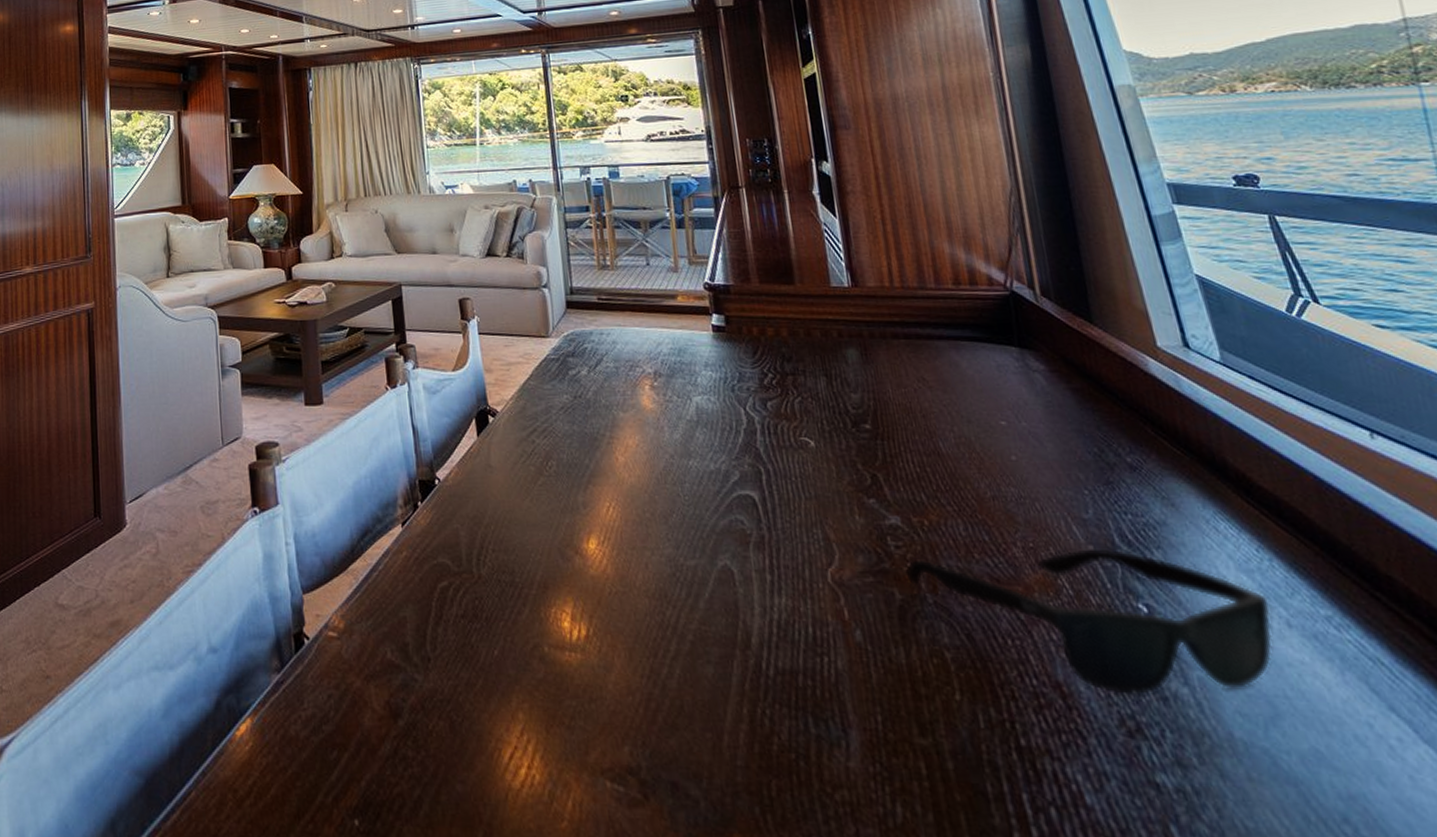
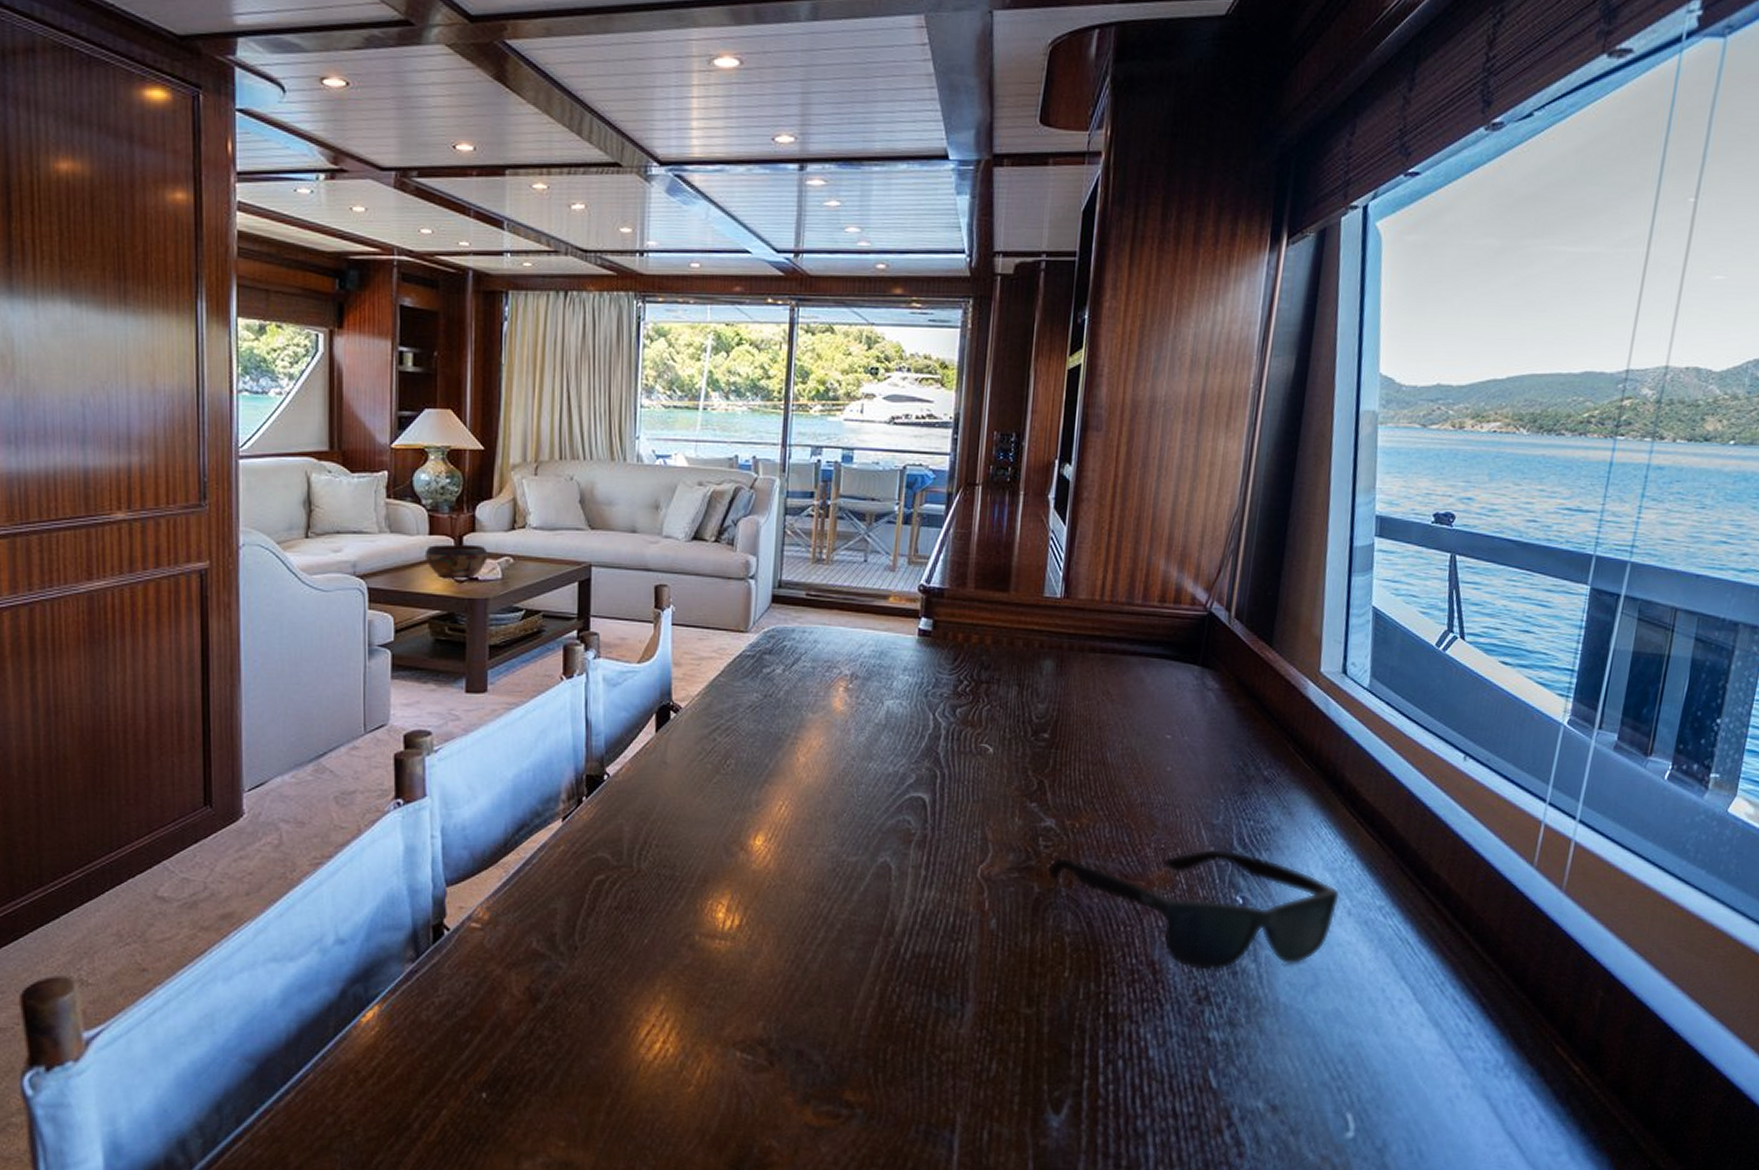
decorative bowl: none [261,273,314,305] -> present [424,544,488,579]

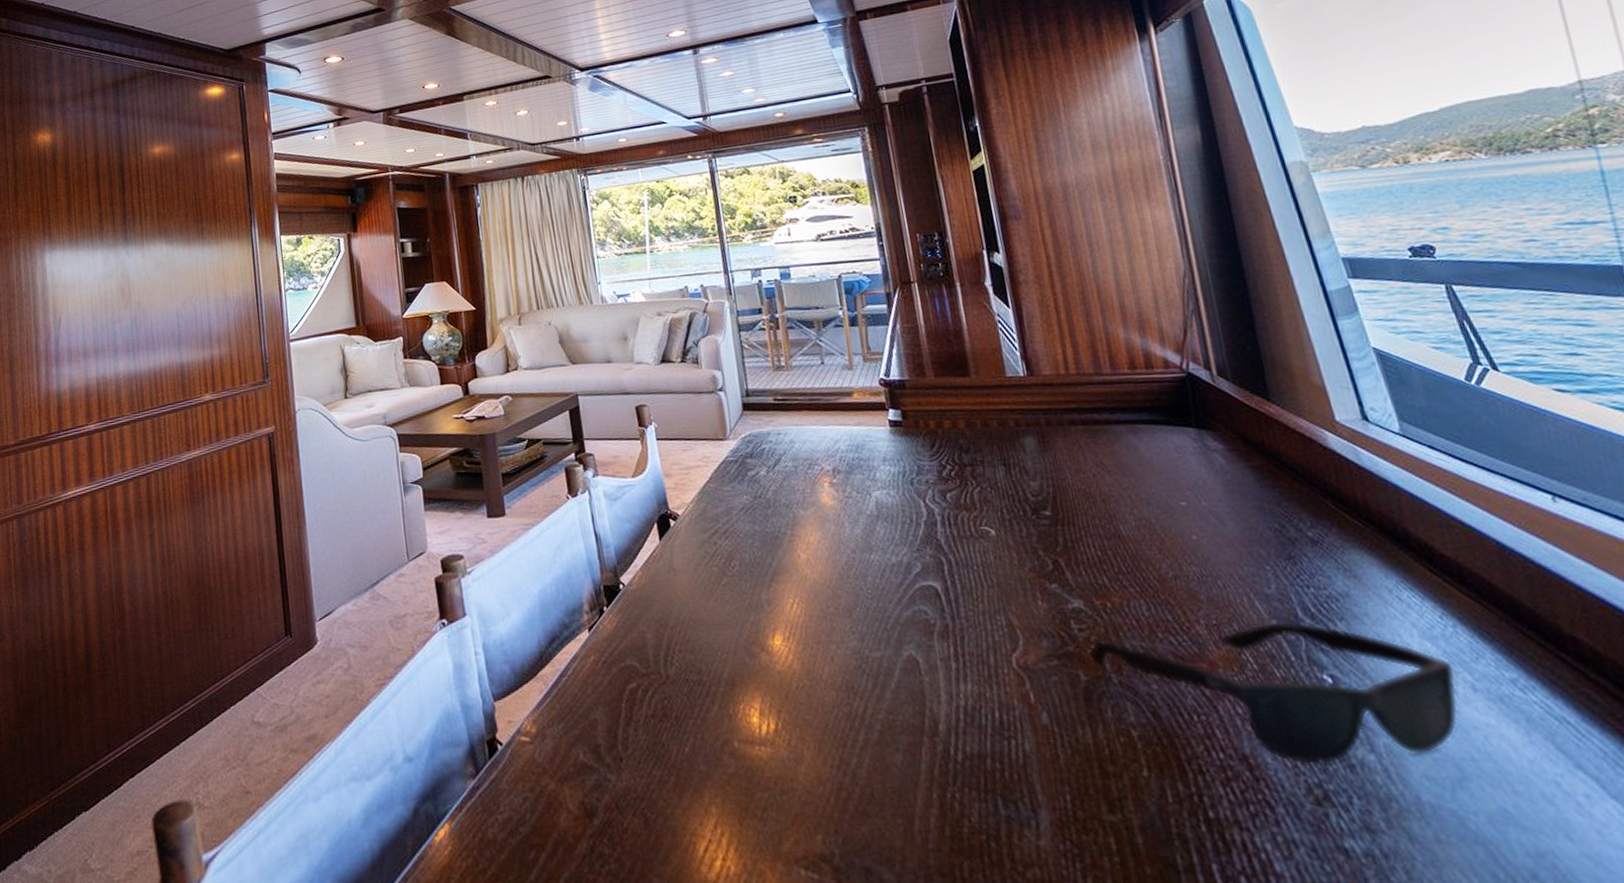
decorative bowl: present [424,544,488,579] -> none [439,388,491,420]

